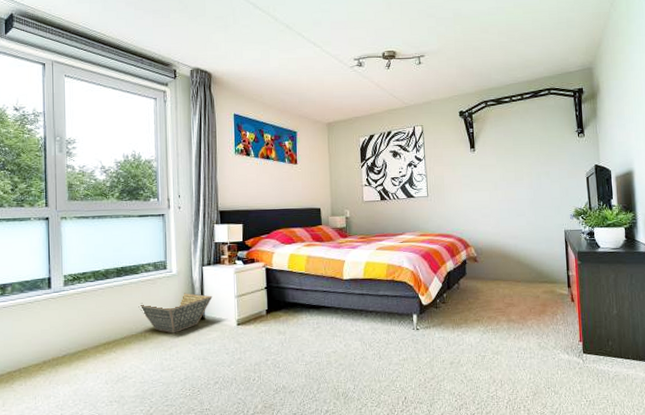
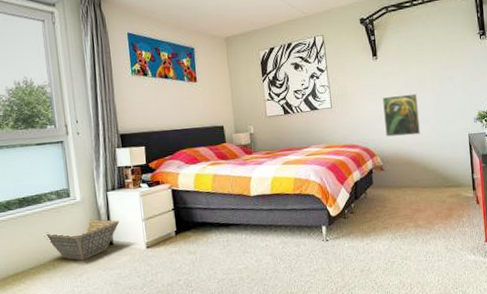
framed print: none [479,187,517,229] -> present [383,93,421,137]

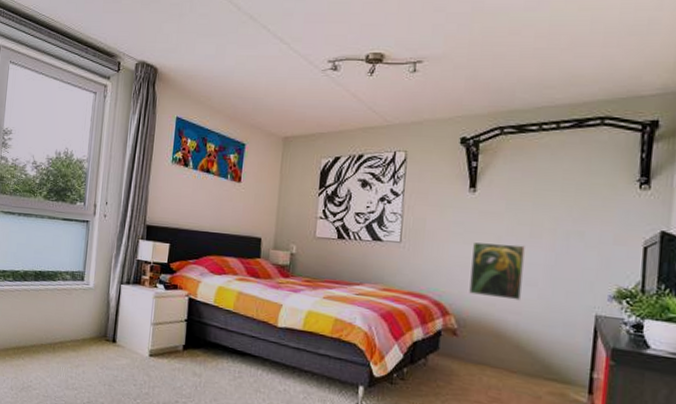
basket: present [44,219,120,261] -> none [51,309,127,352]

